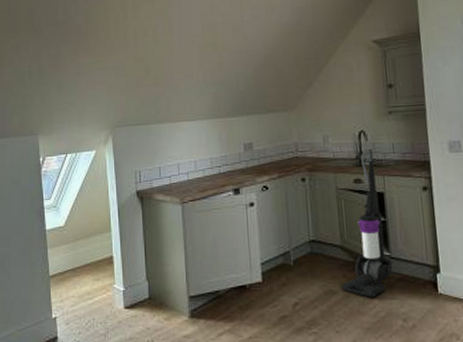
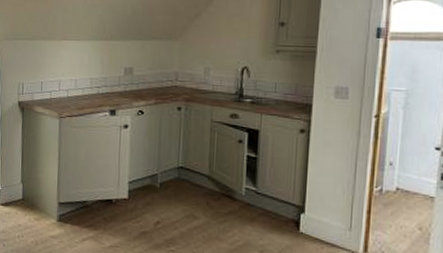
vacuum cleaner: present [341,148,393,298] -> none [203,85,258,227]

